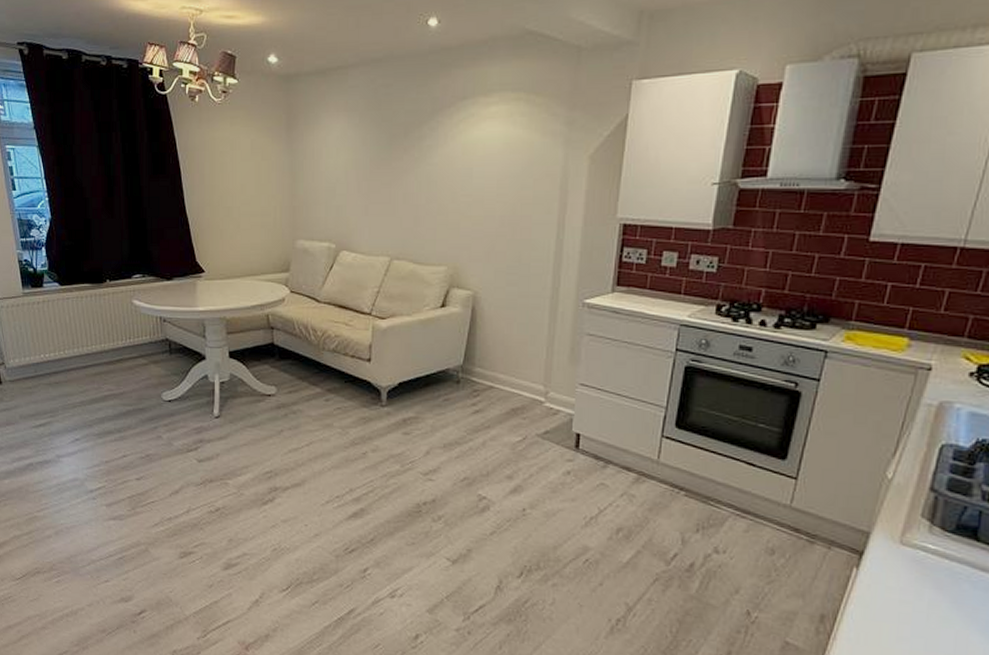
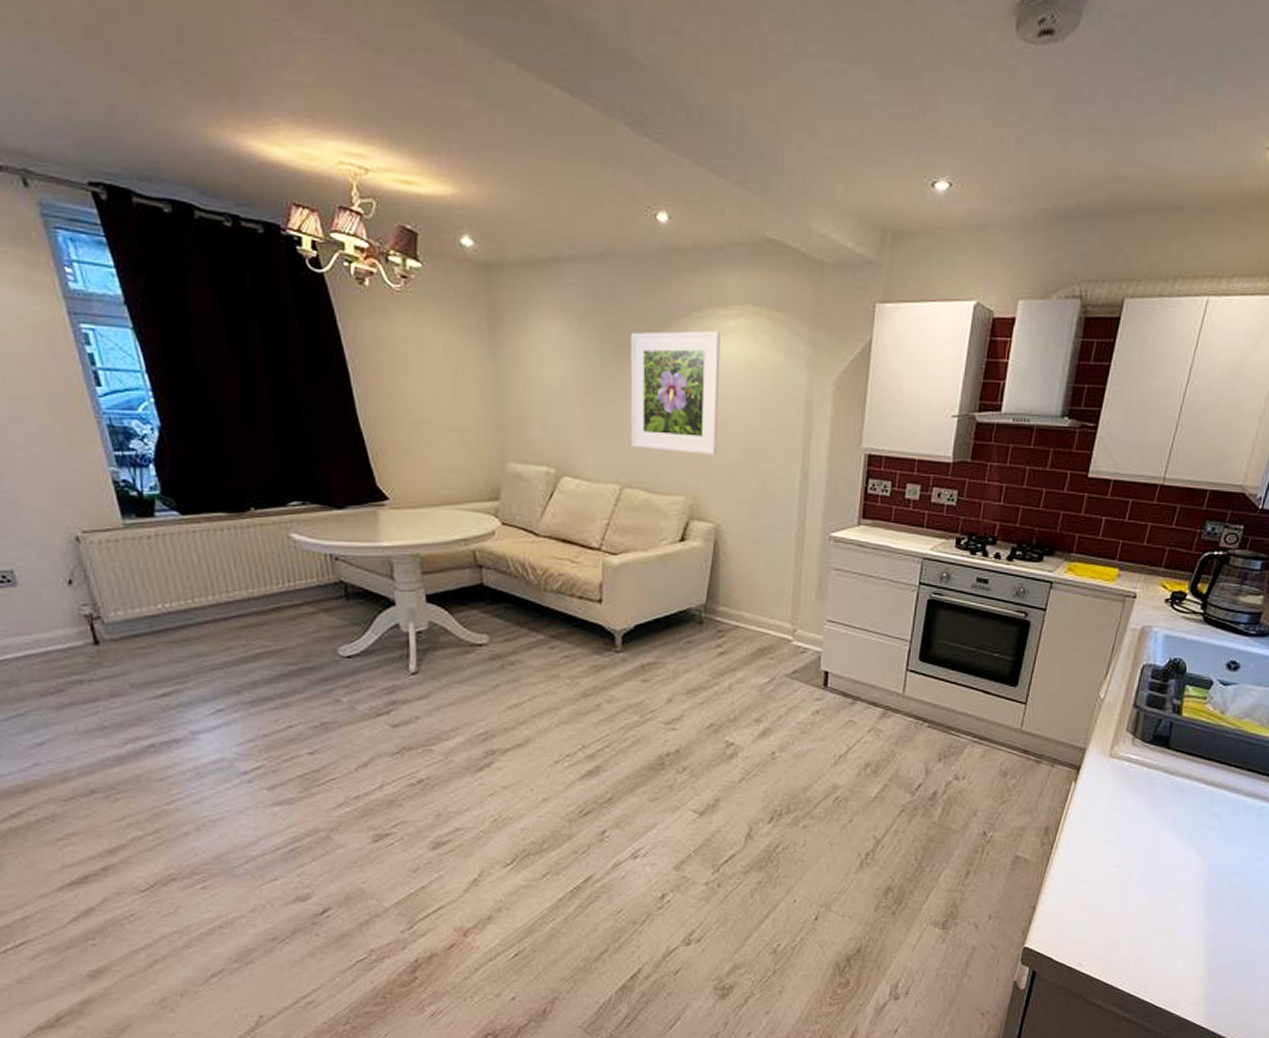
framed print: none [401,117,482,229] -> present [631,331,720,455]

